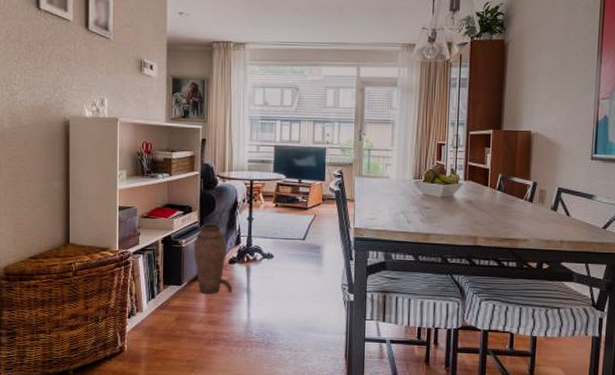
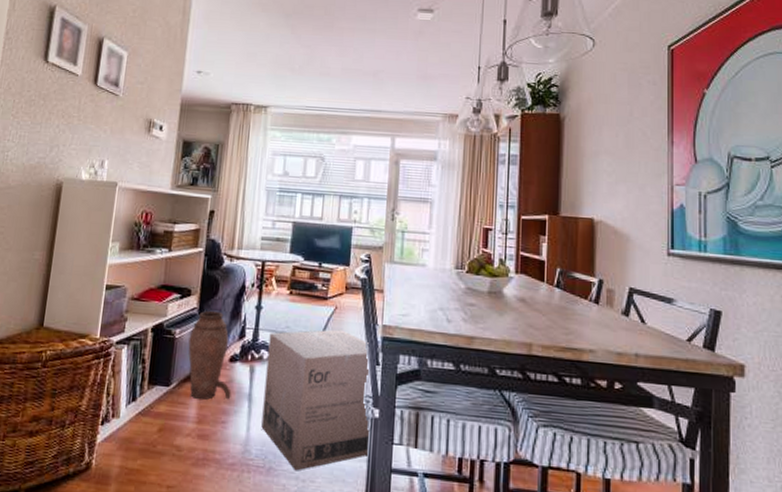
cardboard box: none [259,233,347,344] -> present [261,329,369,471]

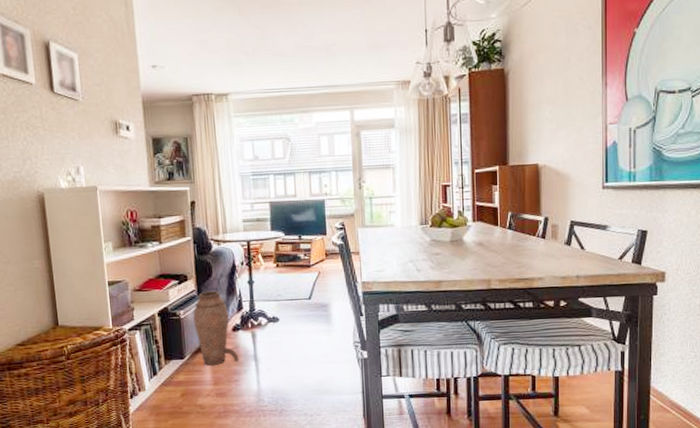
cardboard box: present [261,329,369,471] -> none [264,291,363,409]

